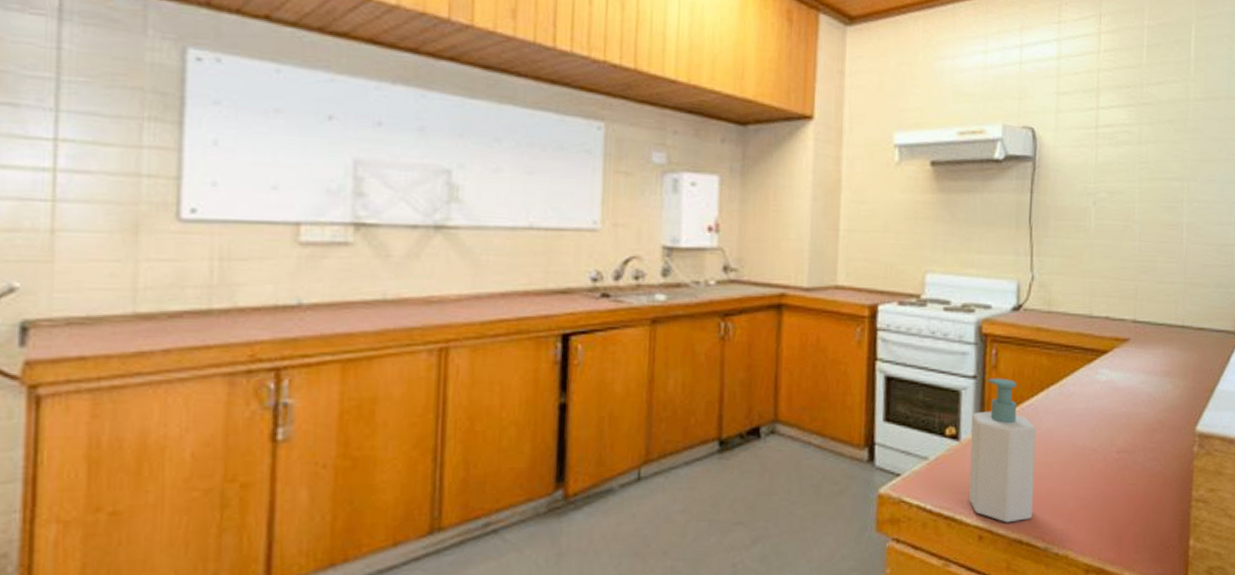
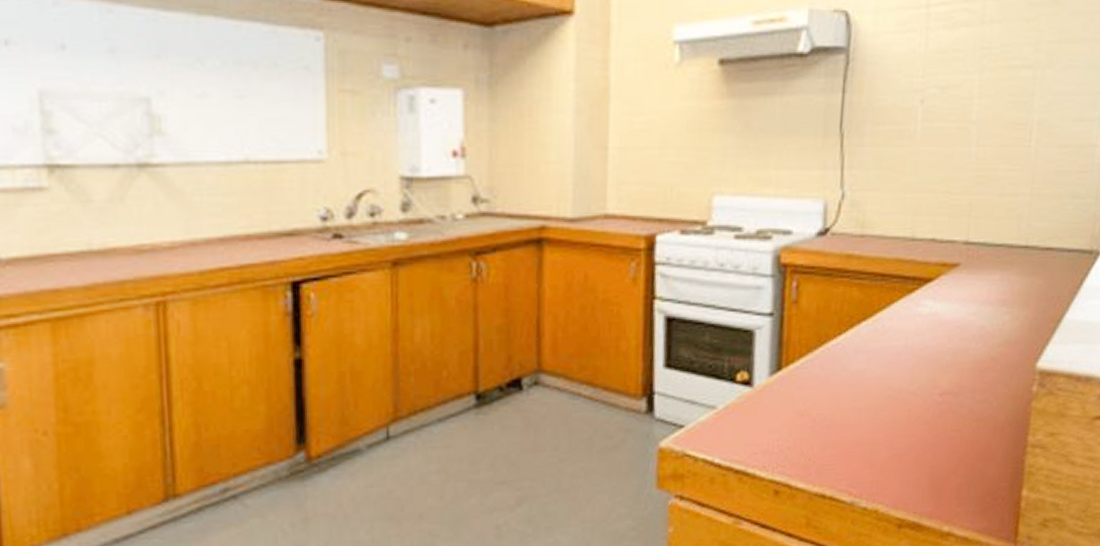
soap bottle: present [968,378,1037,523] -> none [763,314,844,476]

